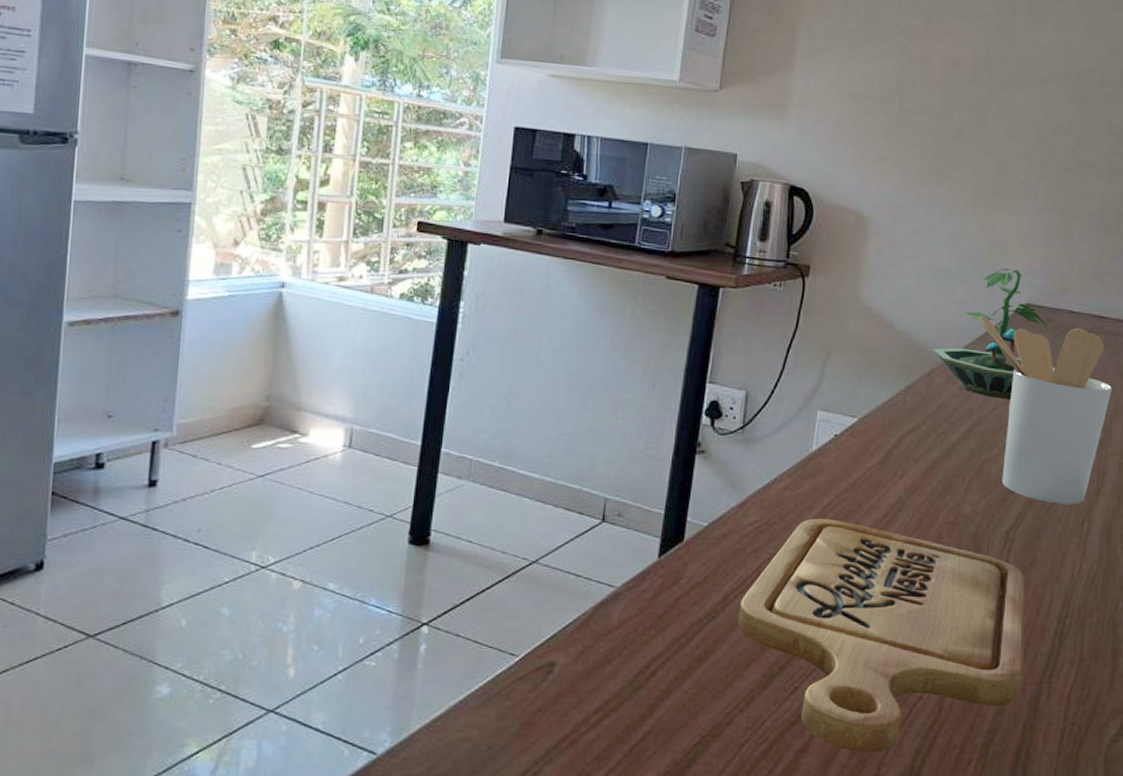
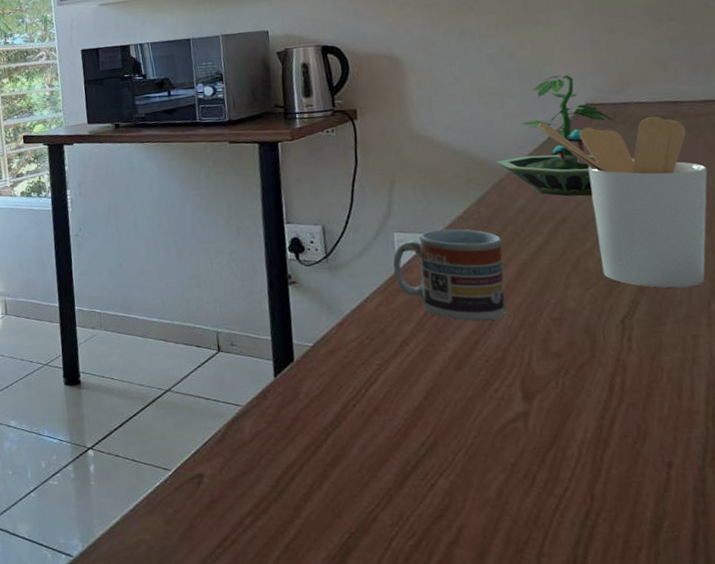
cutting board: present [738,518,1026,753] -> none [359,327,681,544]
cup: none [808,413,919,519] -> present [392,229,506,322]

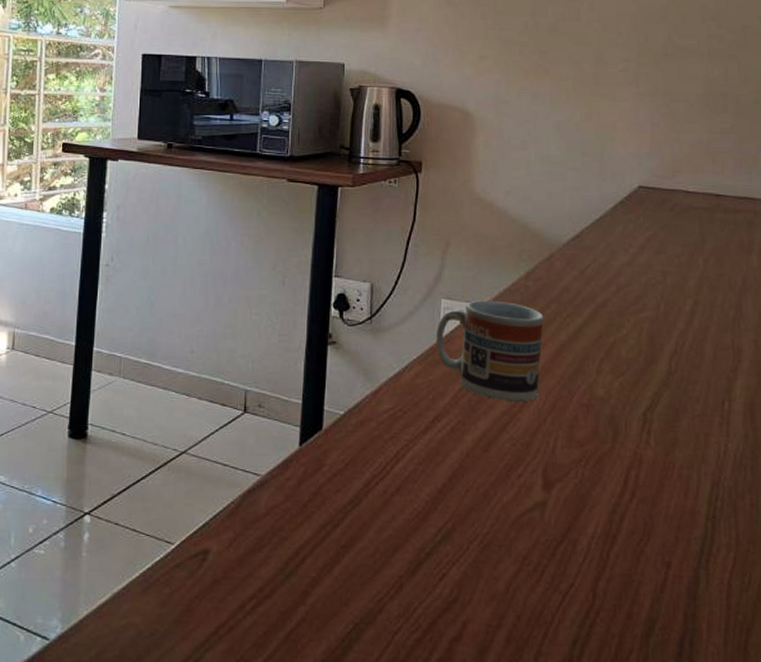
terrarium: present [496,74,635,197] -> none [550,153,675,281]
utensil holder: present [537,116,708,288] -> none [592,200,738,384]

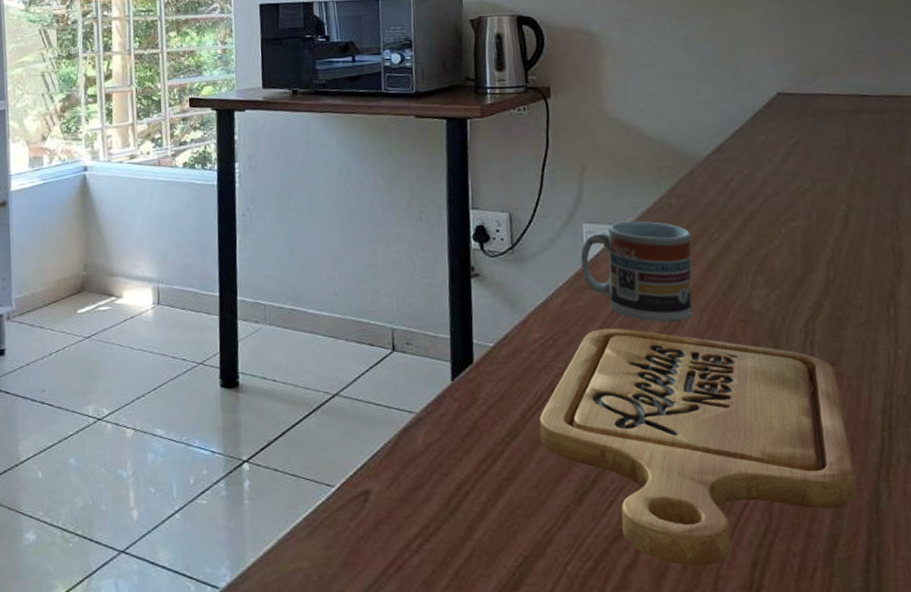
cutting board: none [381,404,678,642] -> present [539,328,856,566]

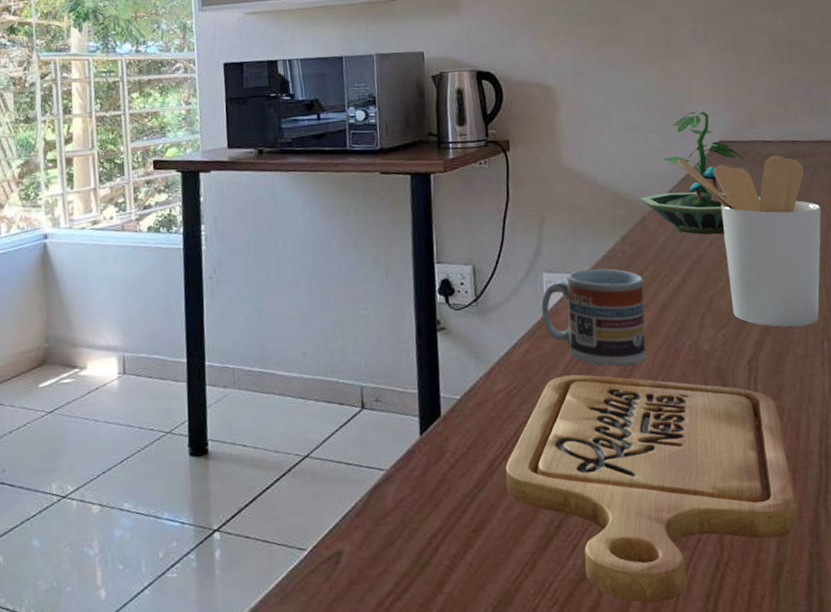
terrarium: none [689,61,822,191] -> present [640,111,761,235]
utensil holder: none [730,109,891,291] -> present [676,155,822,327]

